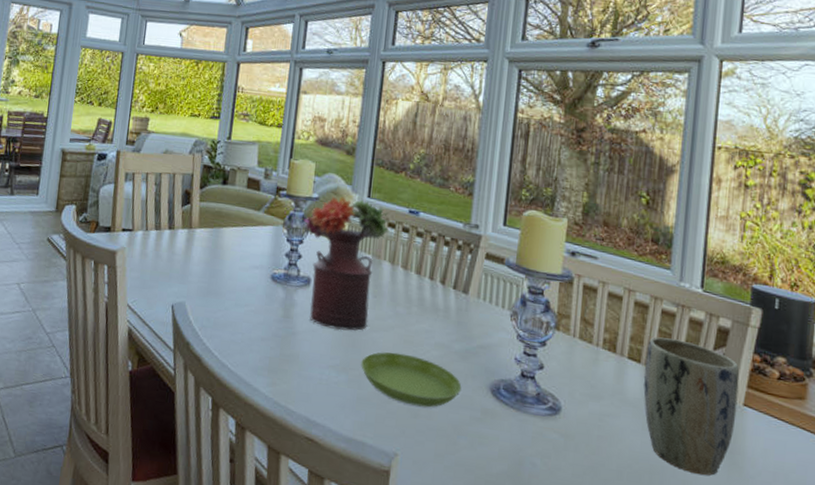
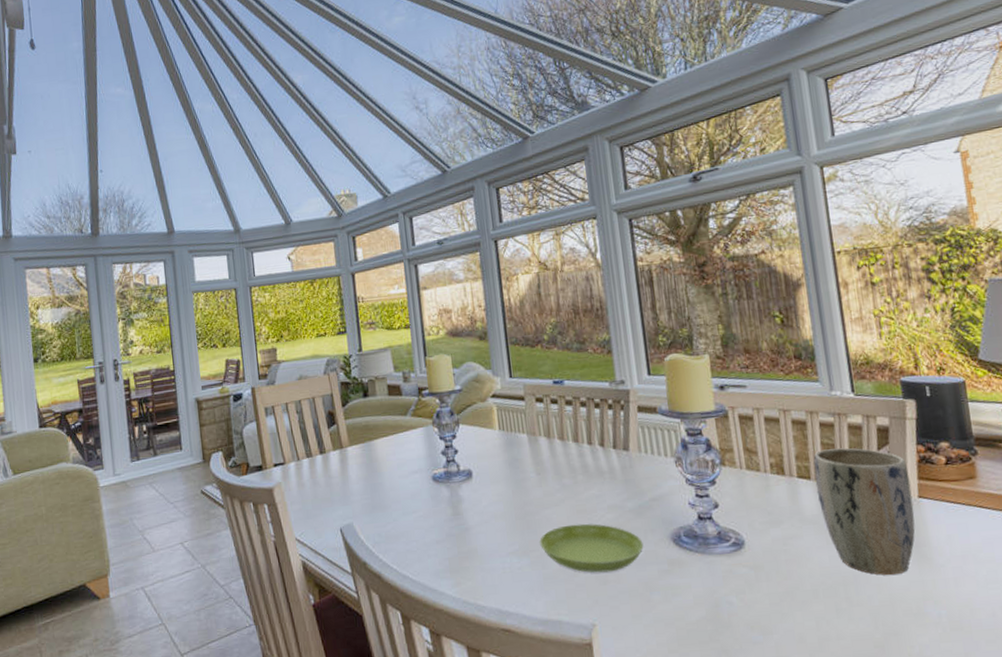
flower arrangement: present [303,196,390,332] -> none [451,380,539,516]

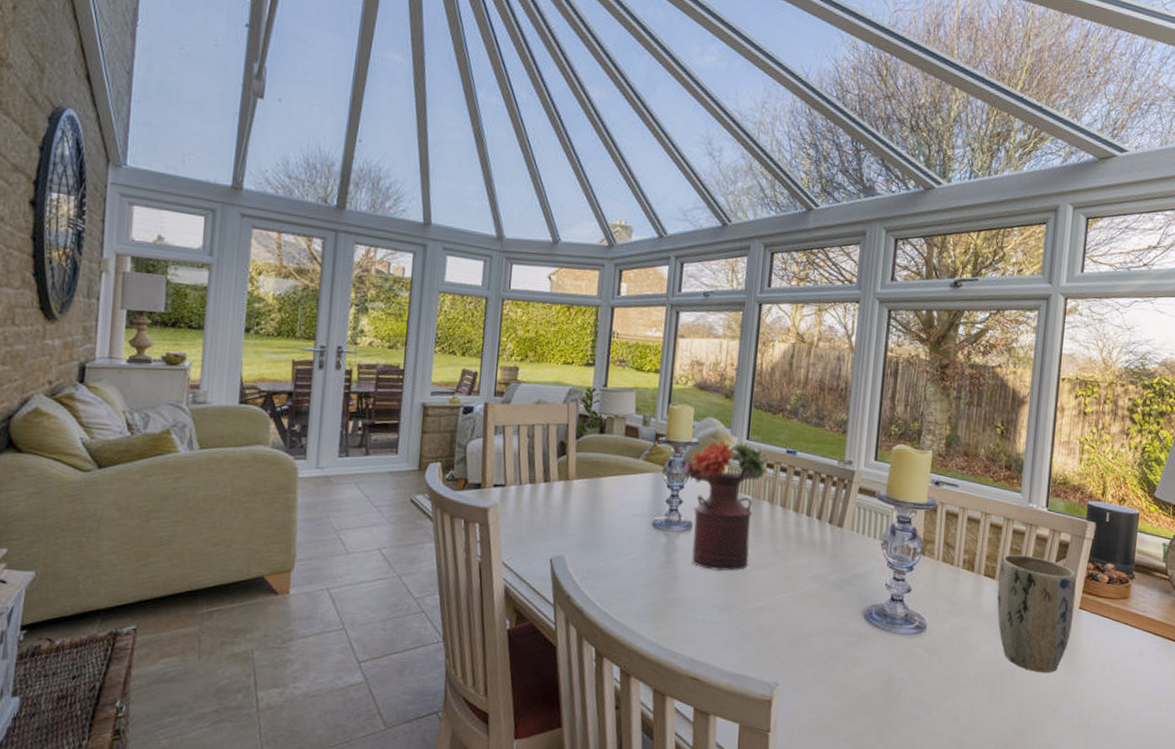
flower arrangement: none [451,380,539,516] -> present [683,440,769,572]
saucer: present [539,523,644,573] -> none [743,588,838,637]

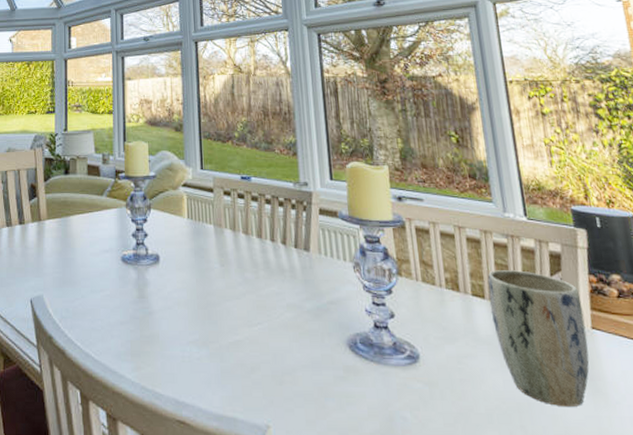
flower arrangement: present [683,440,769,572] -> none [144,171,226,304]

